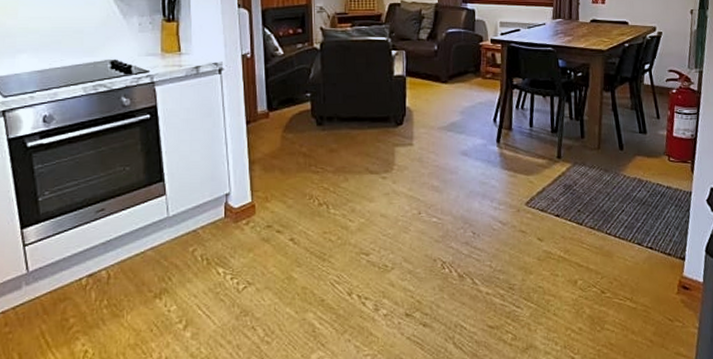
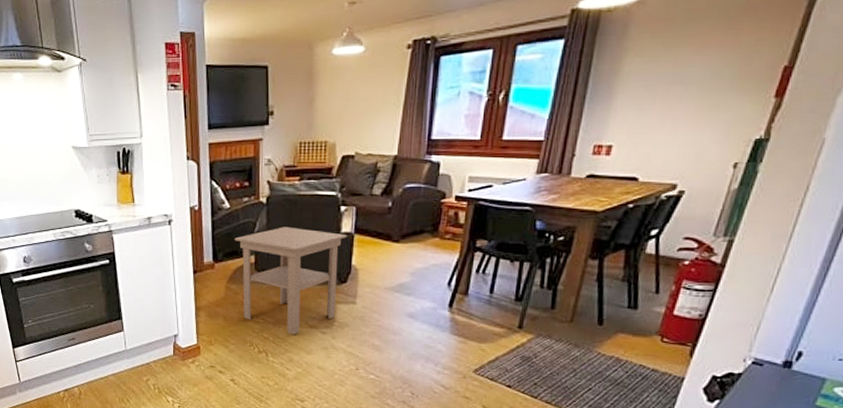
side table: none [289,71,400,182] -> present [234,227,347,334]

